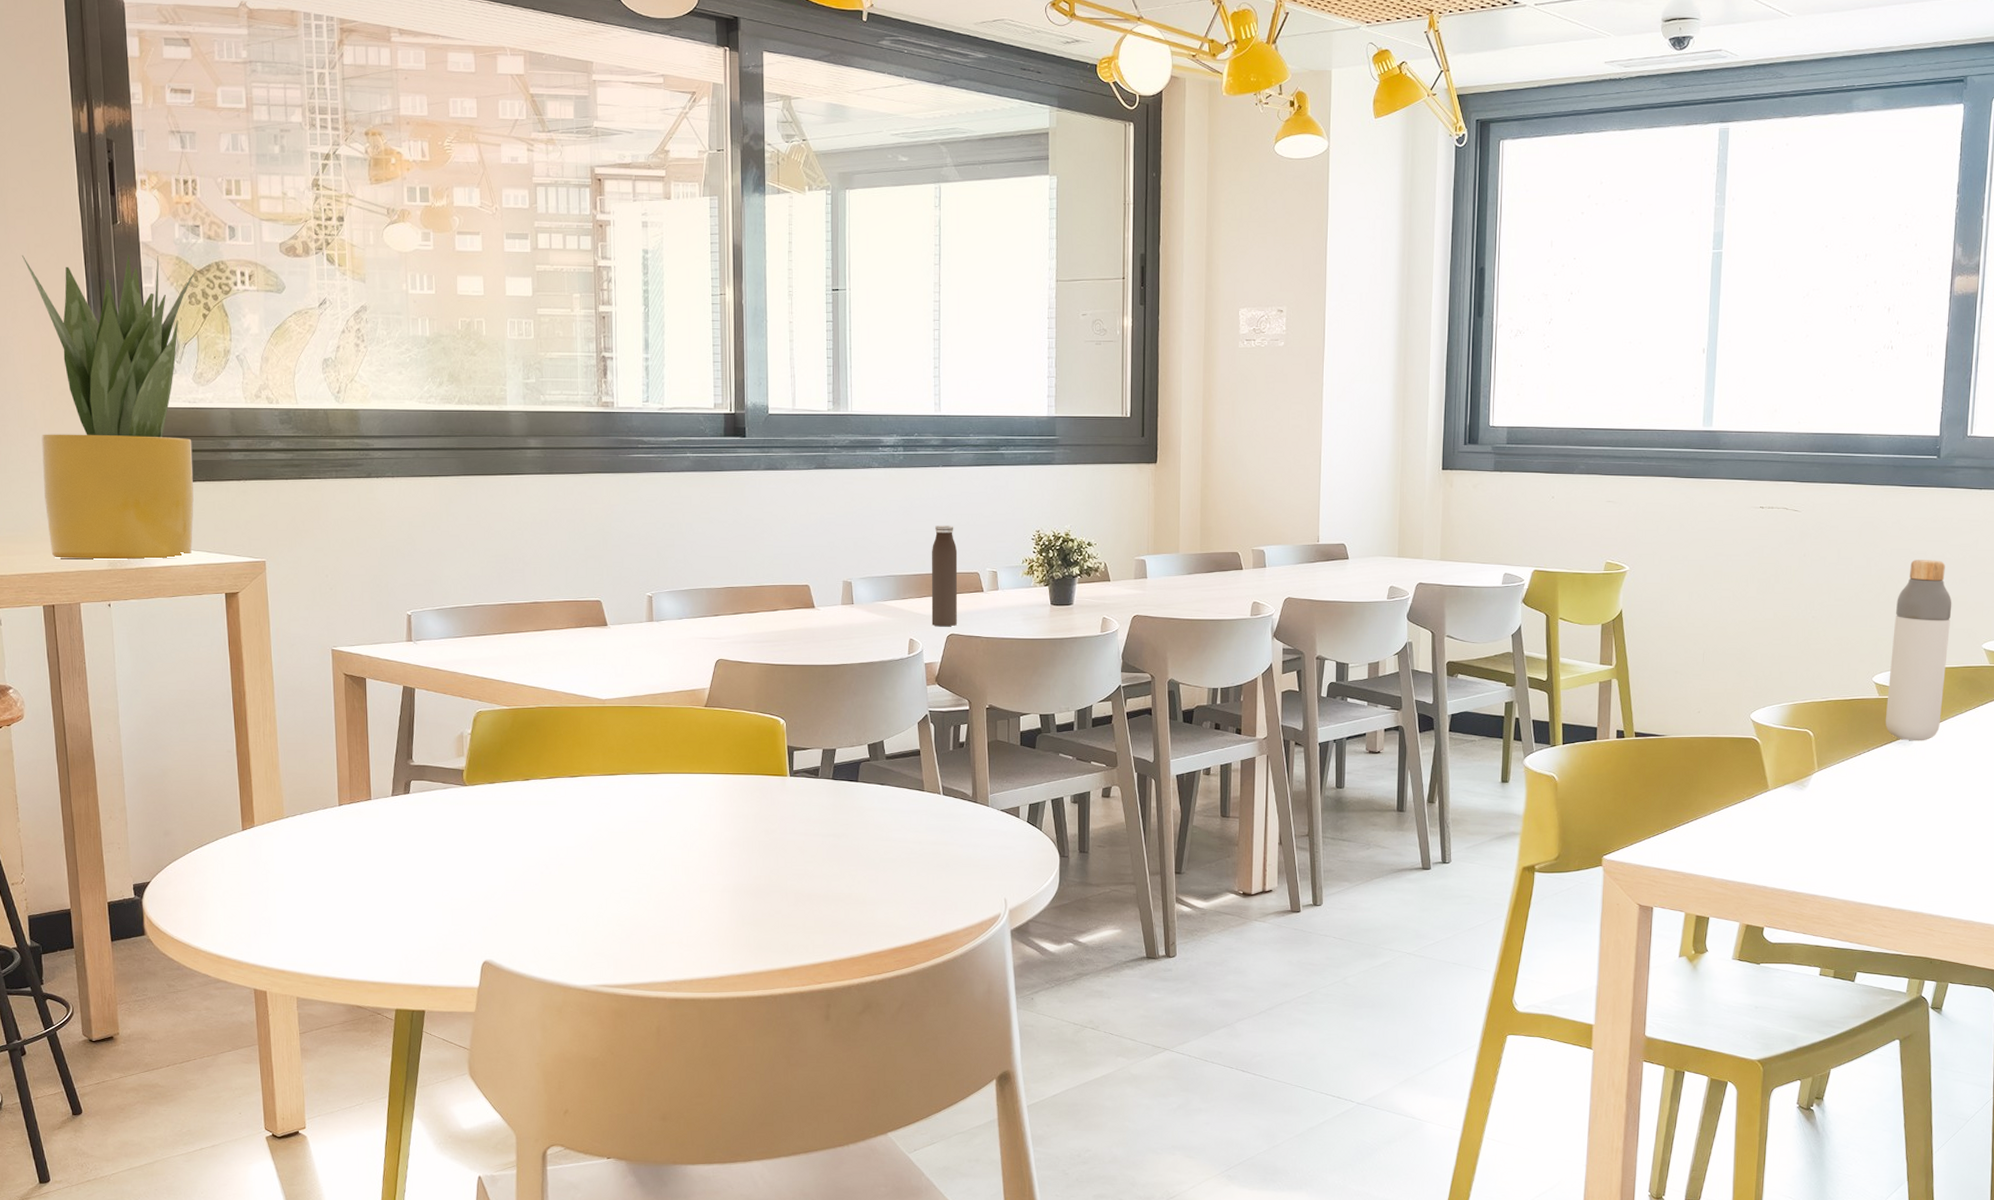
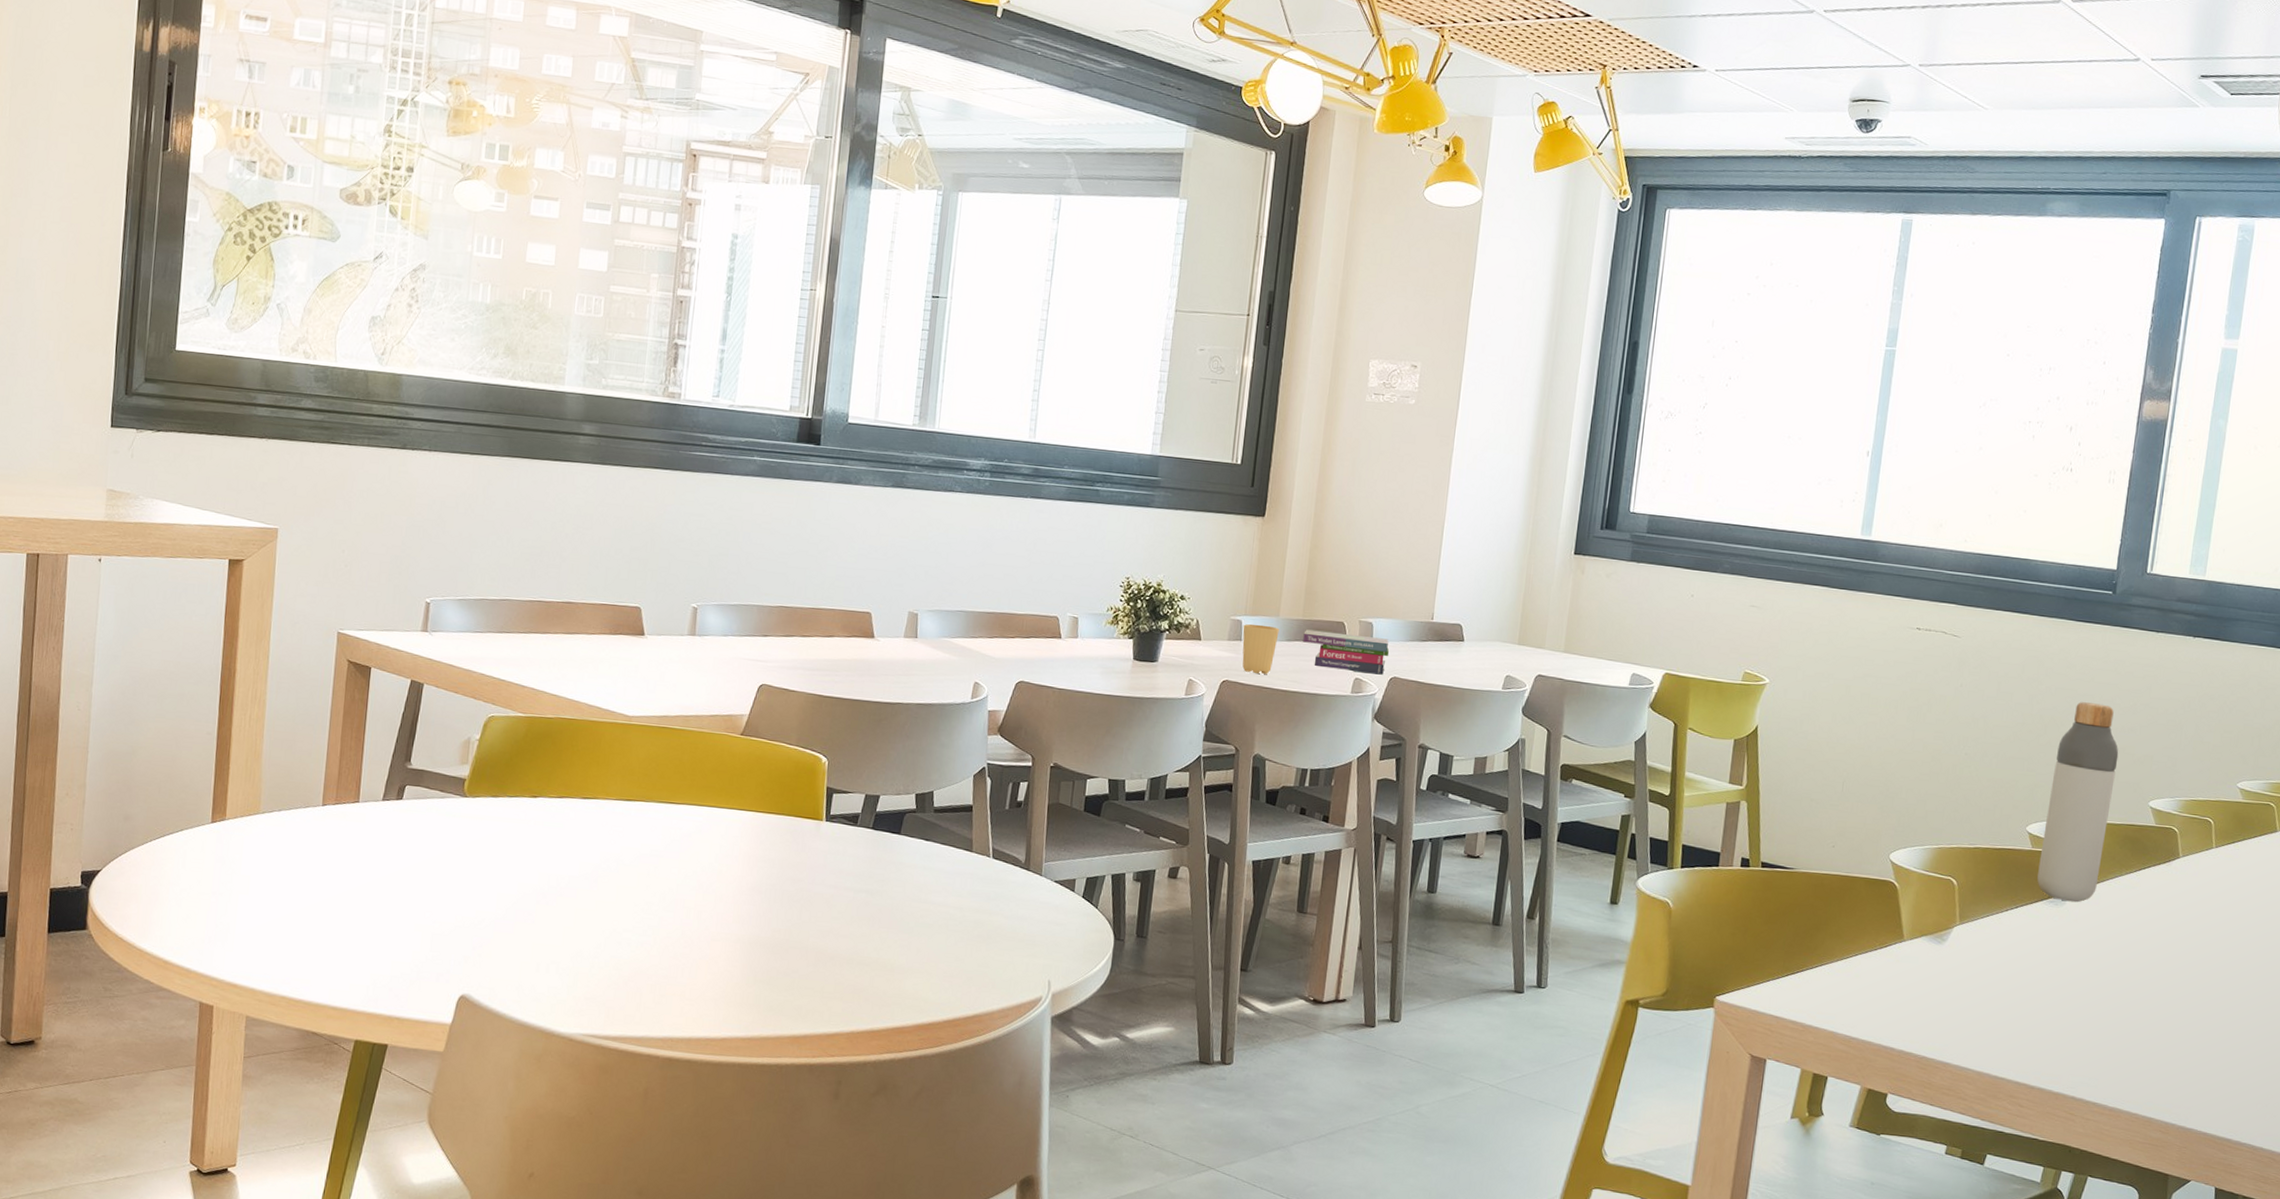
planter: present [21,254,197,560] -> none [44,174,247,517]
water bottle: present [931,525,958,626] -> none [1000,560,1038,673]
cup: none [1147,562,1180,607] -> present [1242,623,1279,674]
books: none [1202,562,1281,597] -> present [1303,629,1389,675]

